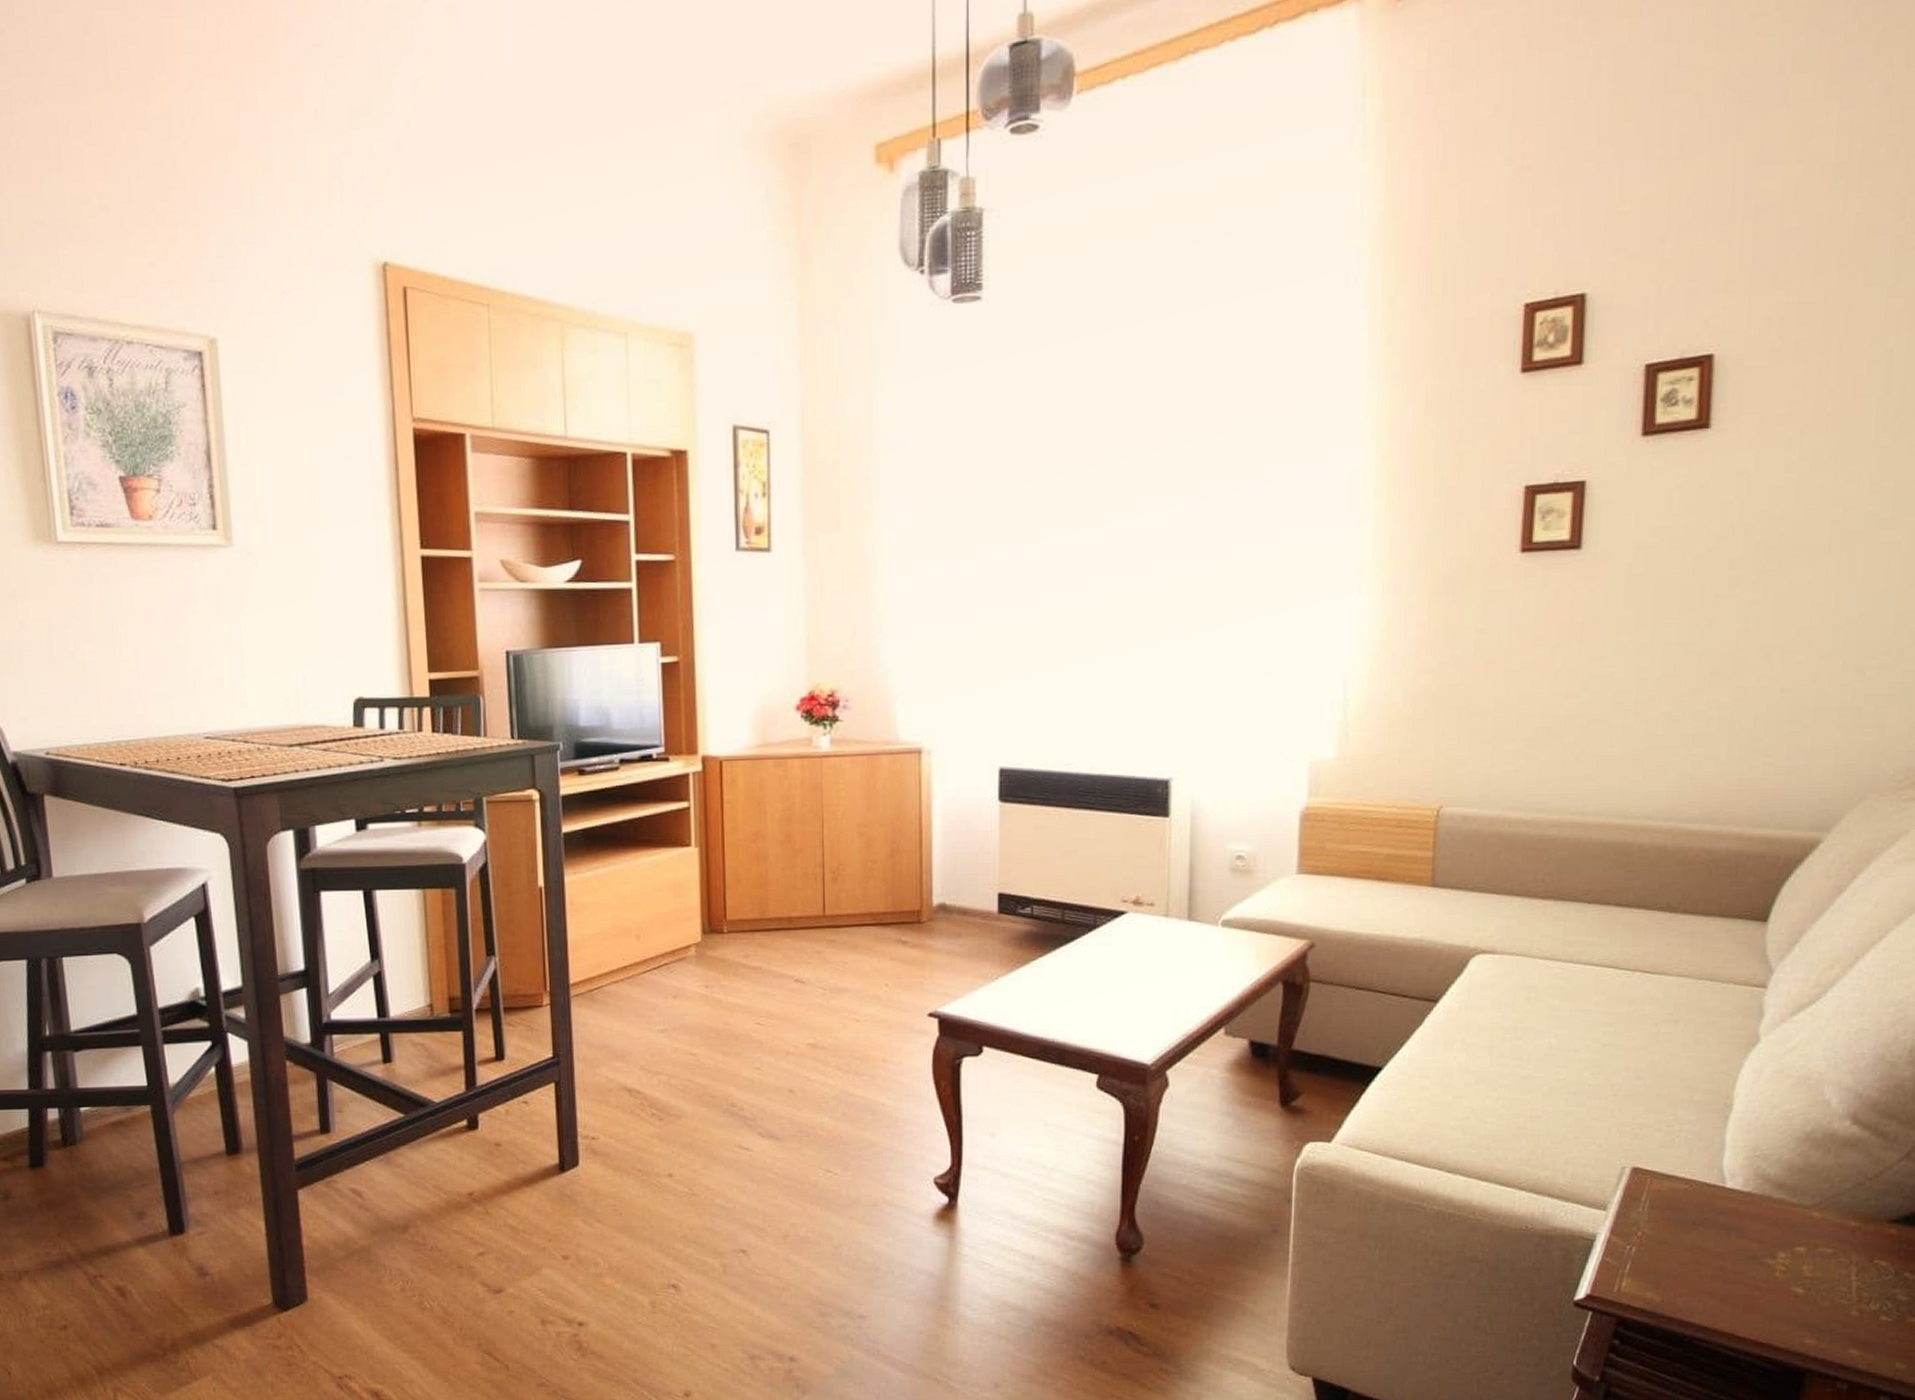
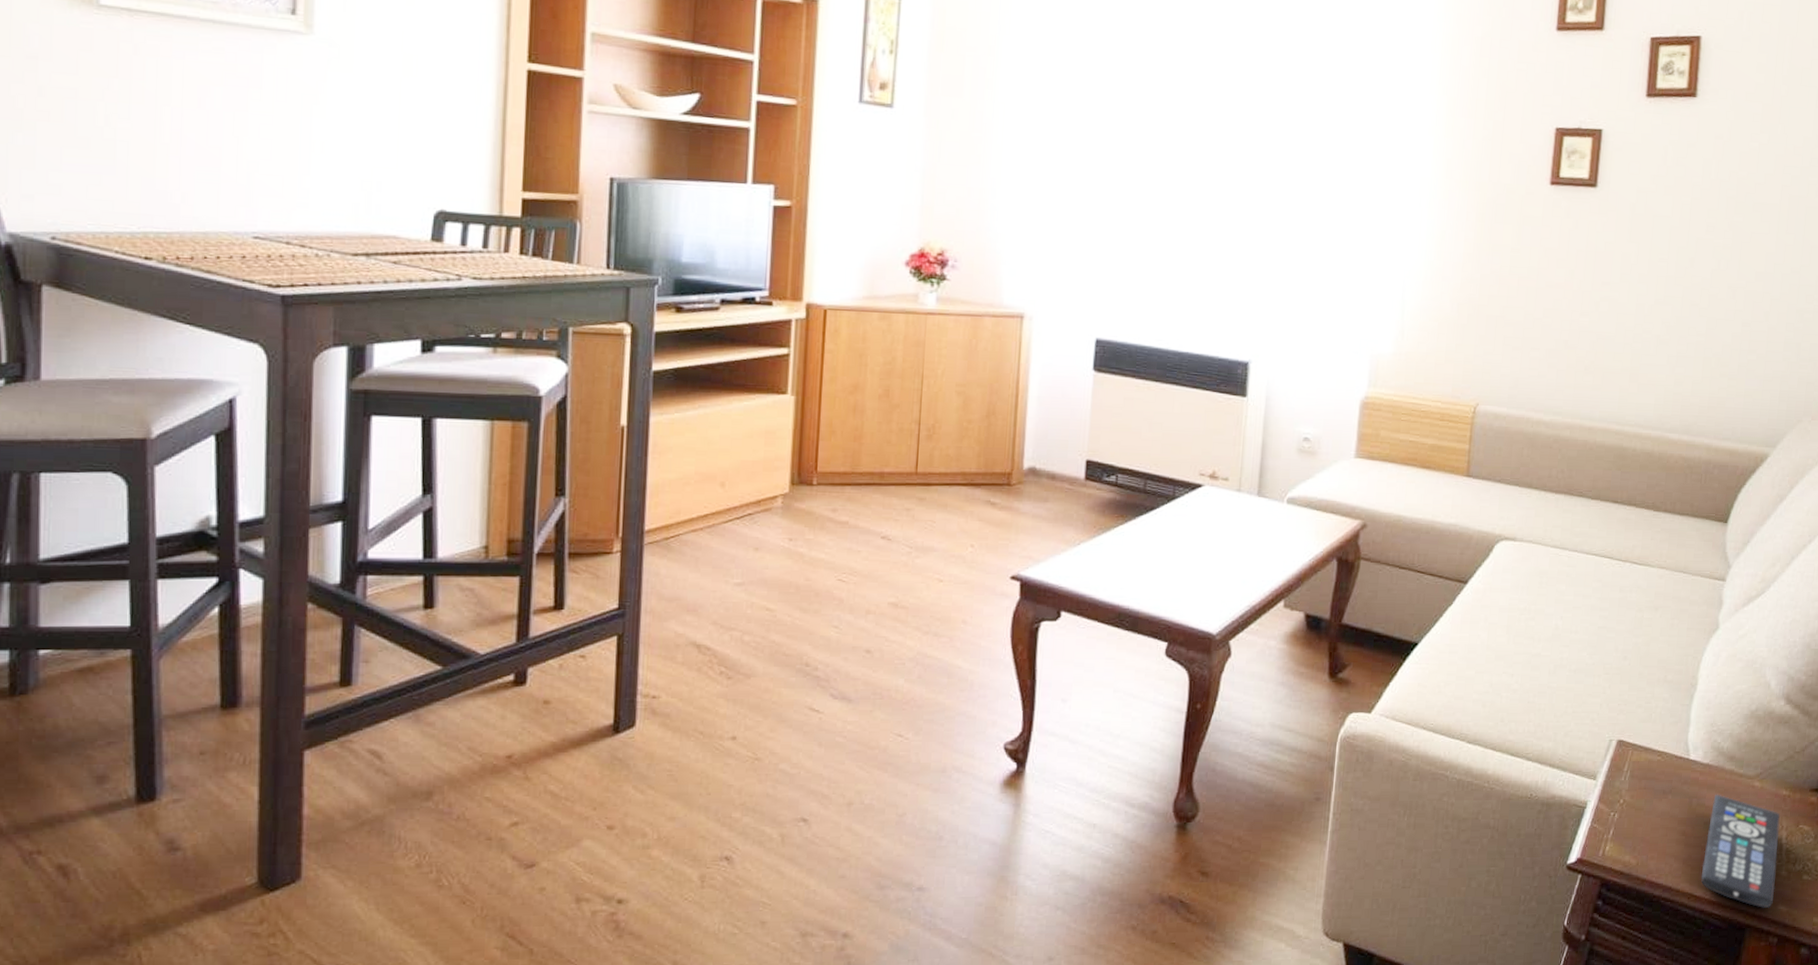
remote control: none [1744,1225,1848,1351] -> present [1701,794,1780,908]

